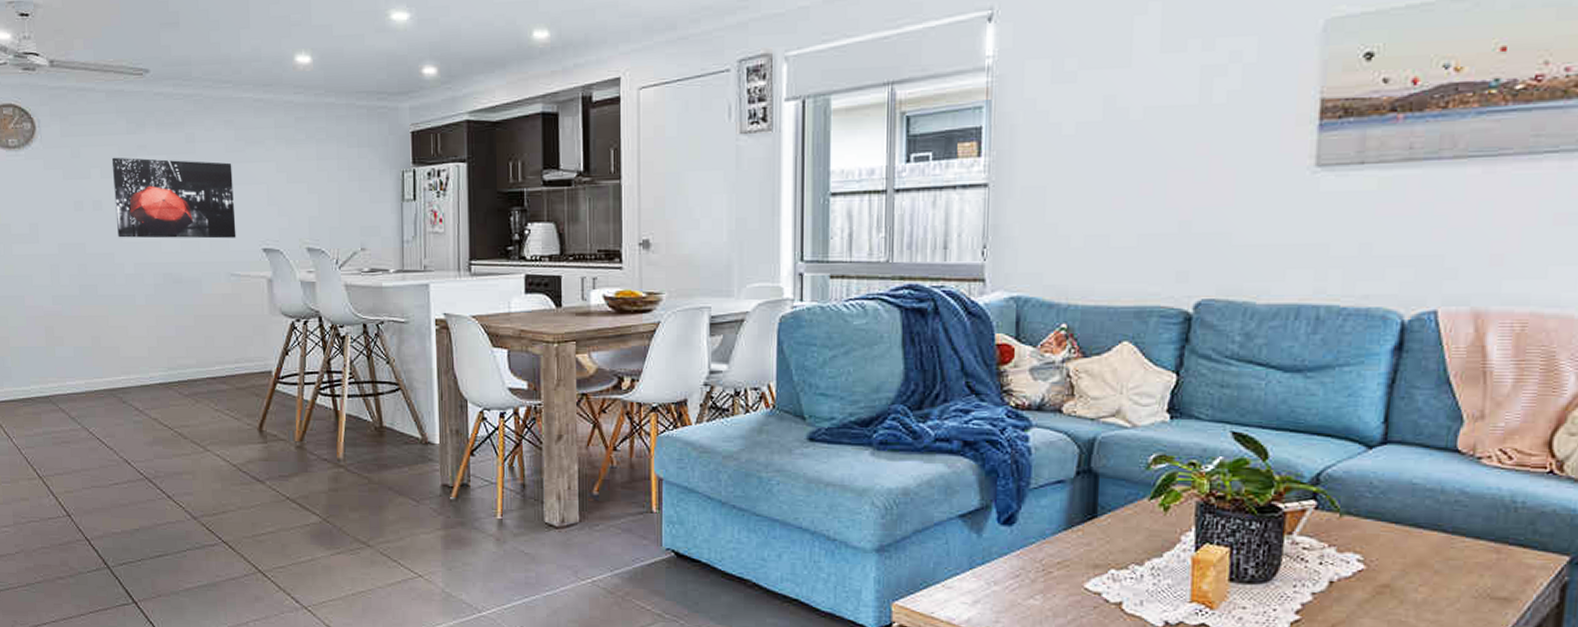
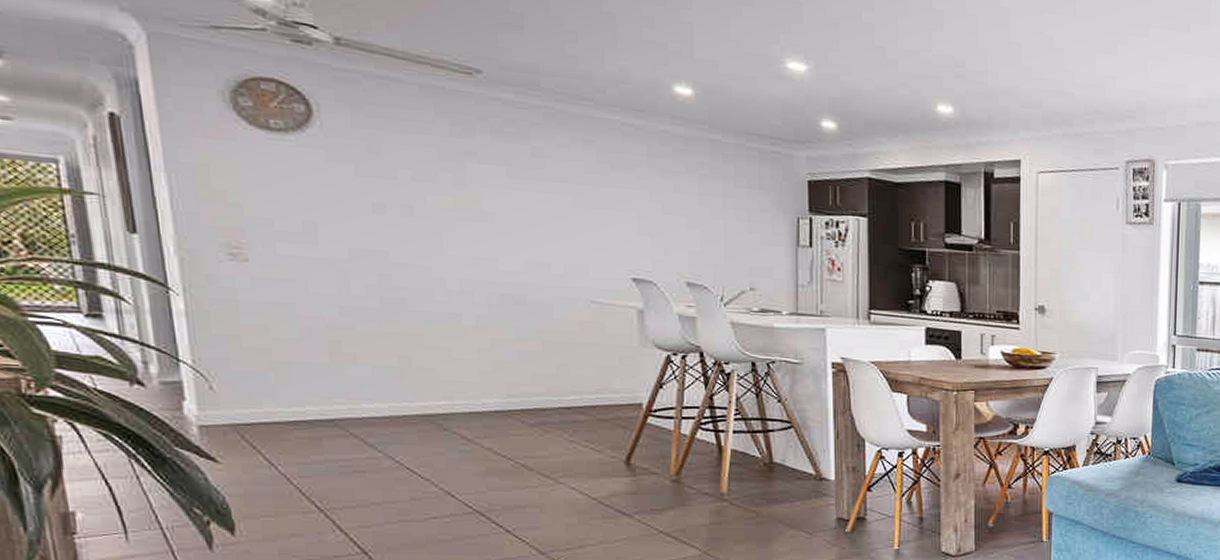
wall art: present [111,157,236,239] -> none [427,159,598,264]

